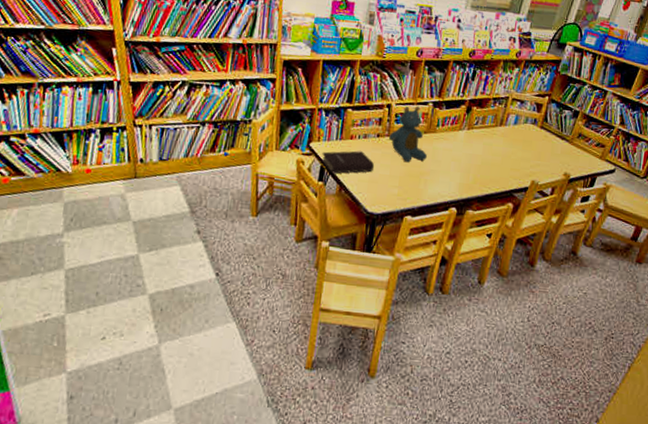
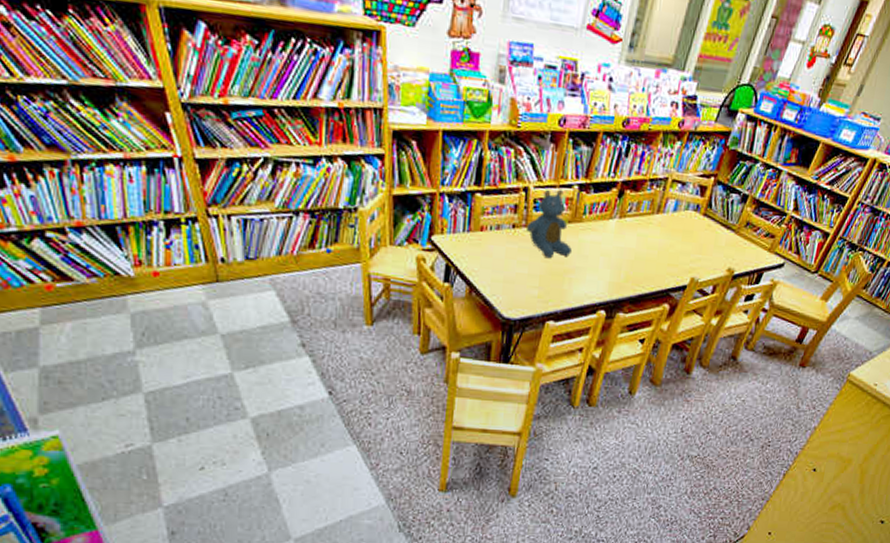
book: present [321,150,375,174] -> none [446,245,510,274]

